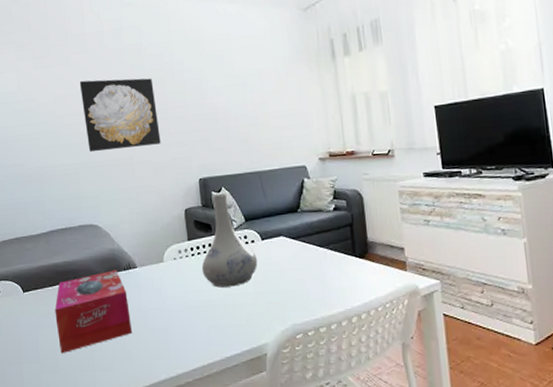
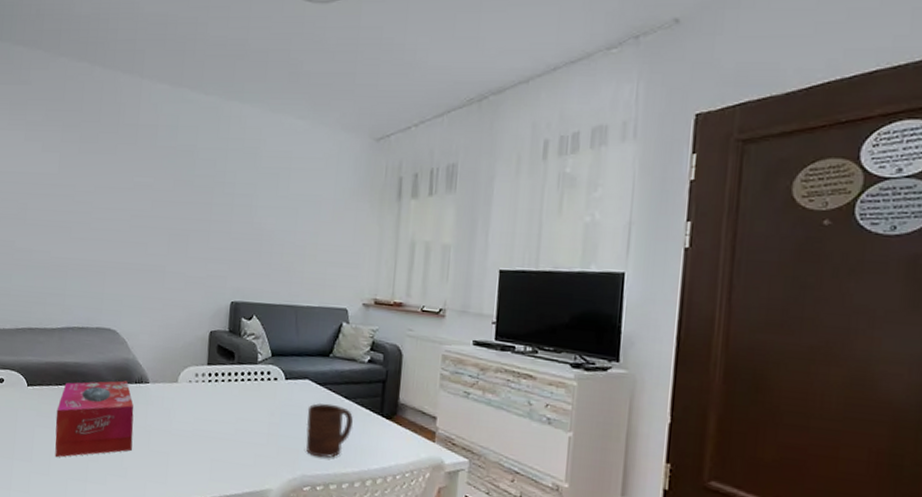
wall art: present [79,78,161,153] -> none [120,174,201,257]
vase: present [201,193,258,288] -> none [216,321,278,423]
cup: none [287,254,331,306] -> present [306,403,353,458]

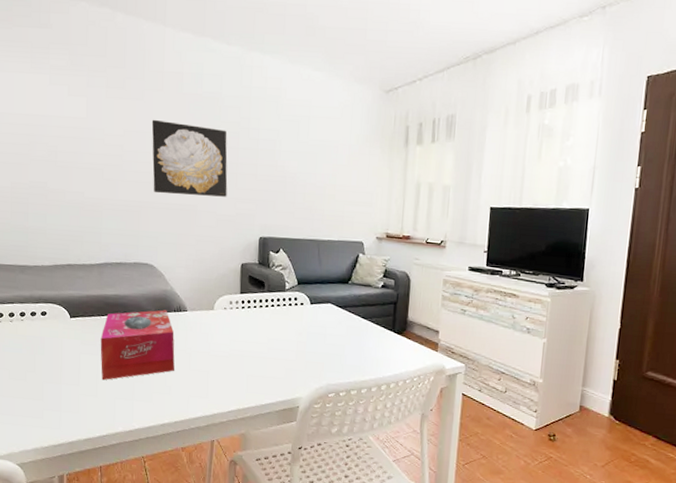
wall art: none [120,174,201,257] -> present [151,119,228,197]
cup: present [306,403,353,458] -> none [329,323,370,369]

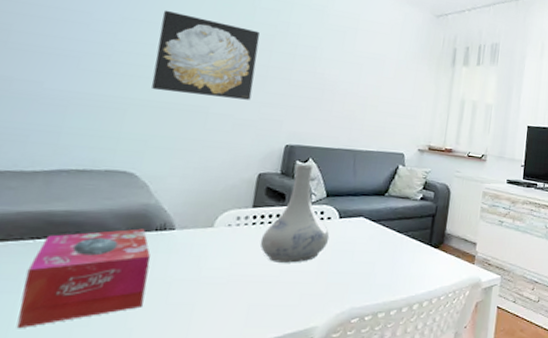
vase: none [249,254,304,343] -> present [259,164,330,263]

